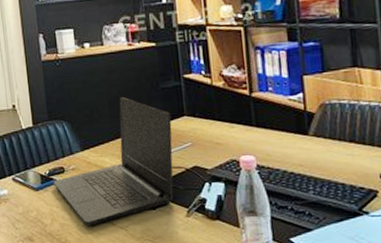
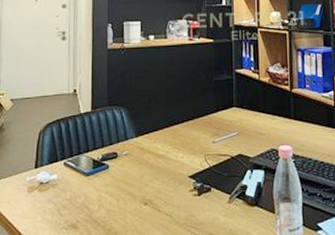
laptop: present [53,96,174,225] -> none [105,86,222,212]

